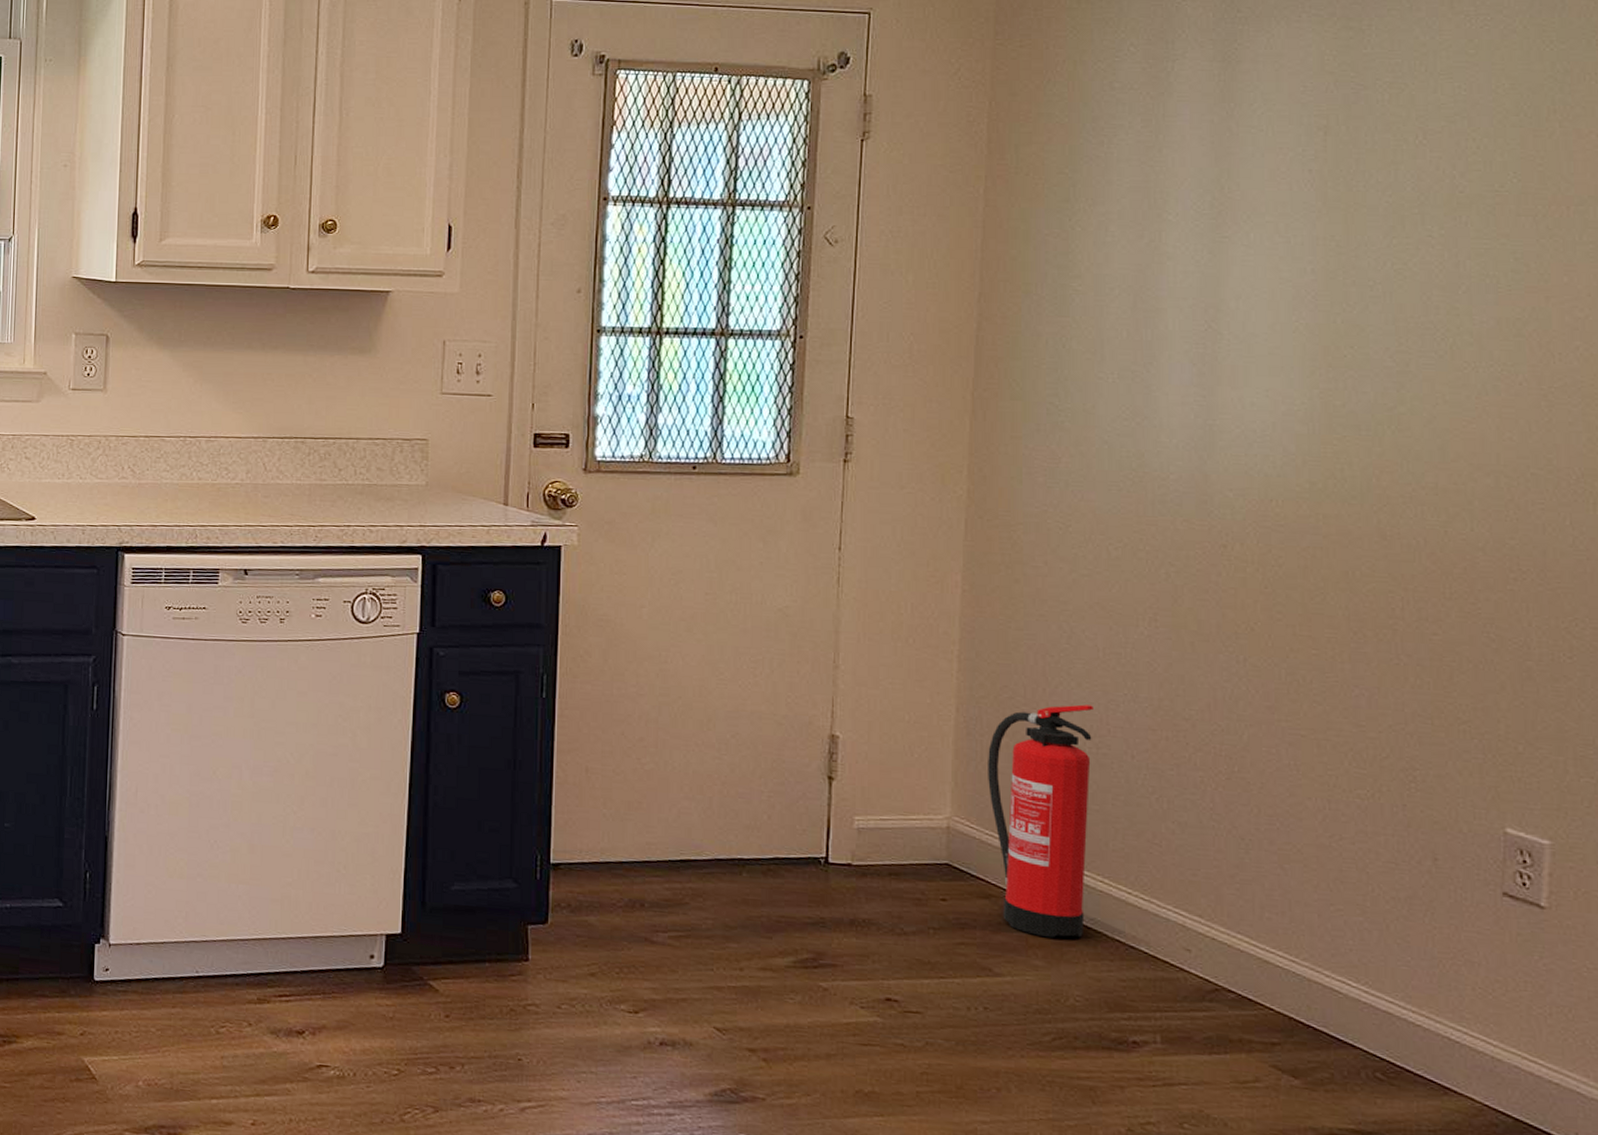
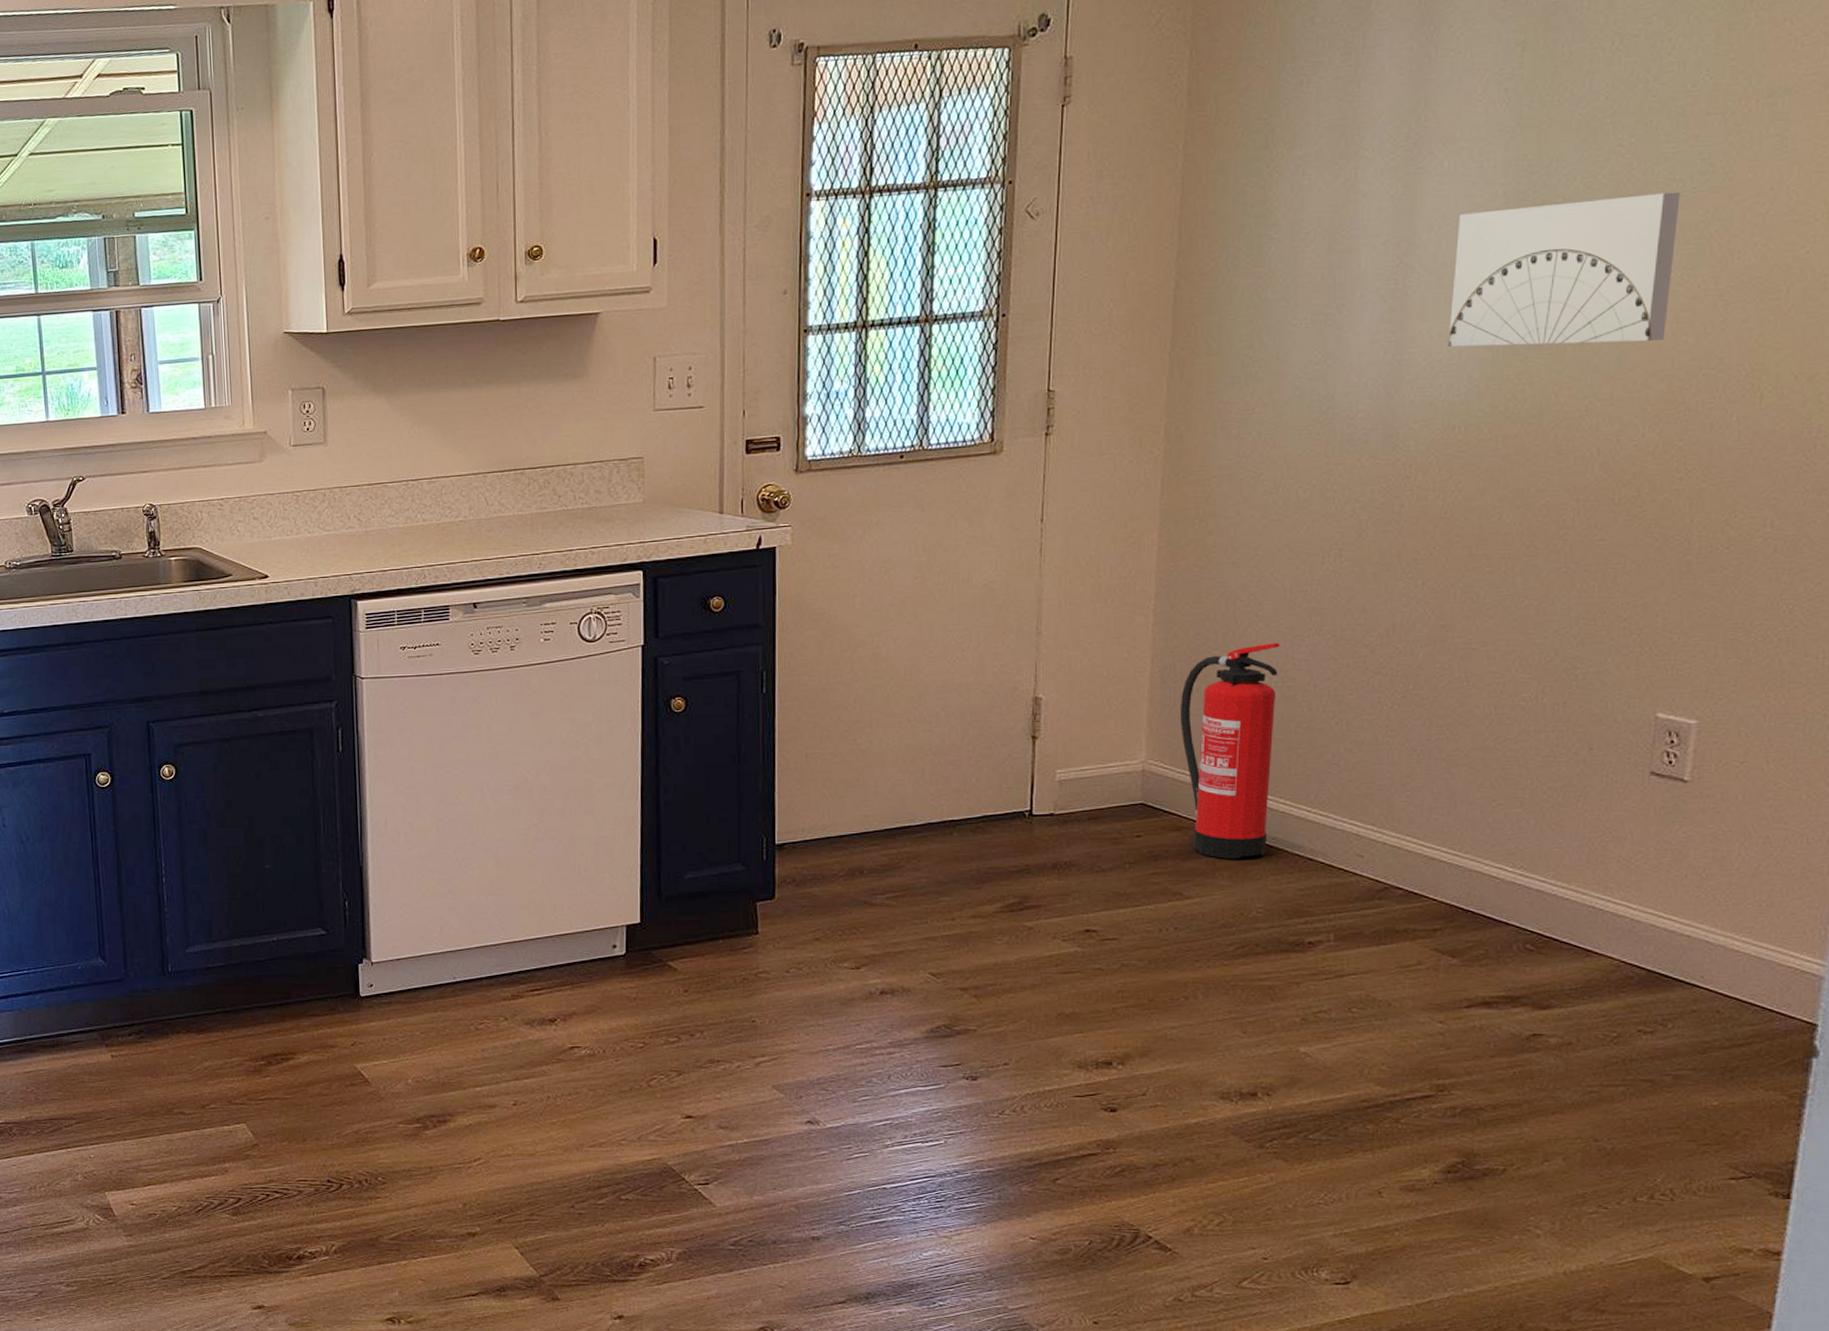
wall art: none [1261,286,1495,434] -> present [1448,191,1680,348]

